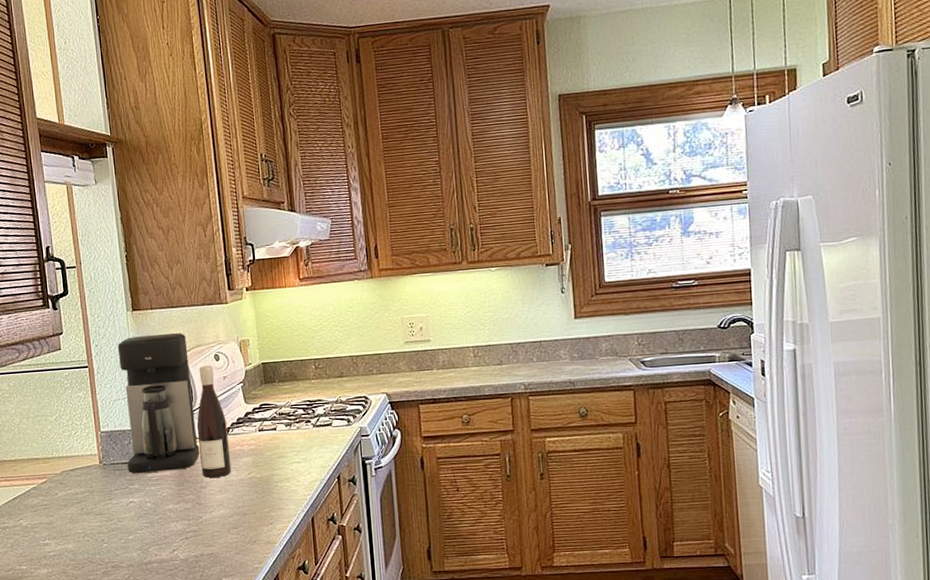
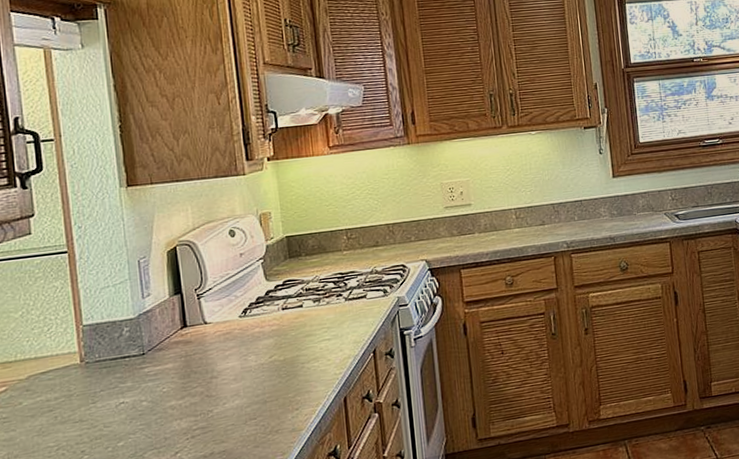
coffee maker: present [117,333,200,474] -> none [107,209,211,370]
bottle: present [196,365,232,478] -> none [206,242,250,366]

